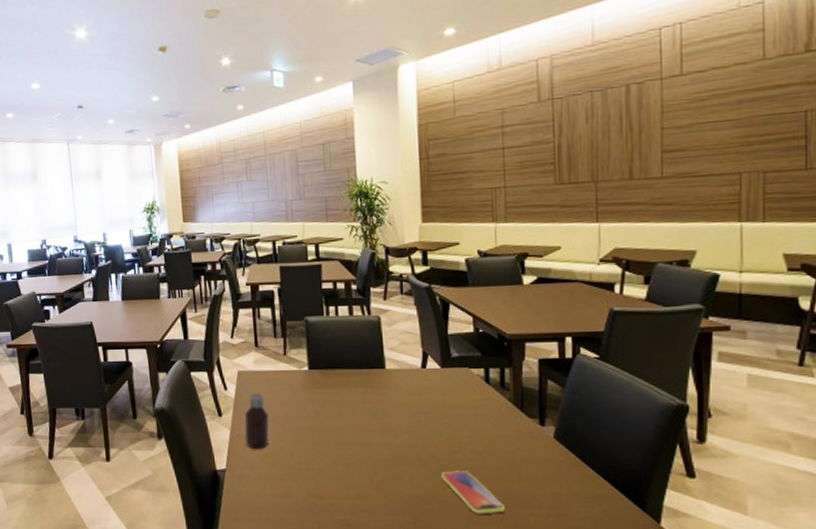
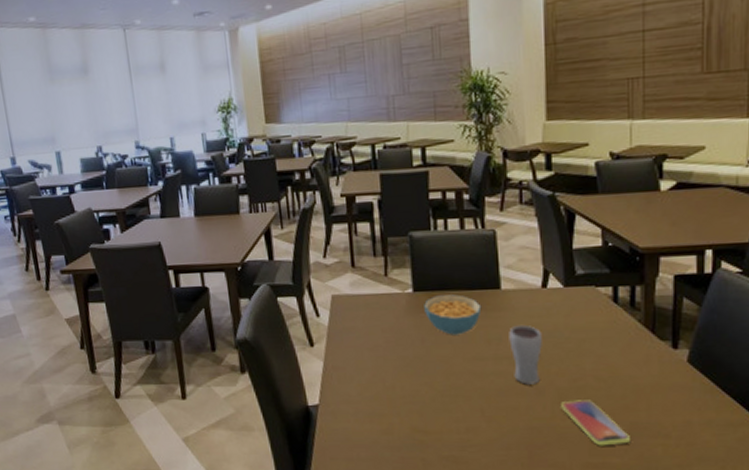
bottle: present [244,393,270,450] -> none [339,319,369,383]
cereal bowl: none [318,373,369,409] -> present [424,294,482,335]
drinking glass: none [393,401,423,455] -> present [509,324,542,385]

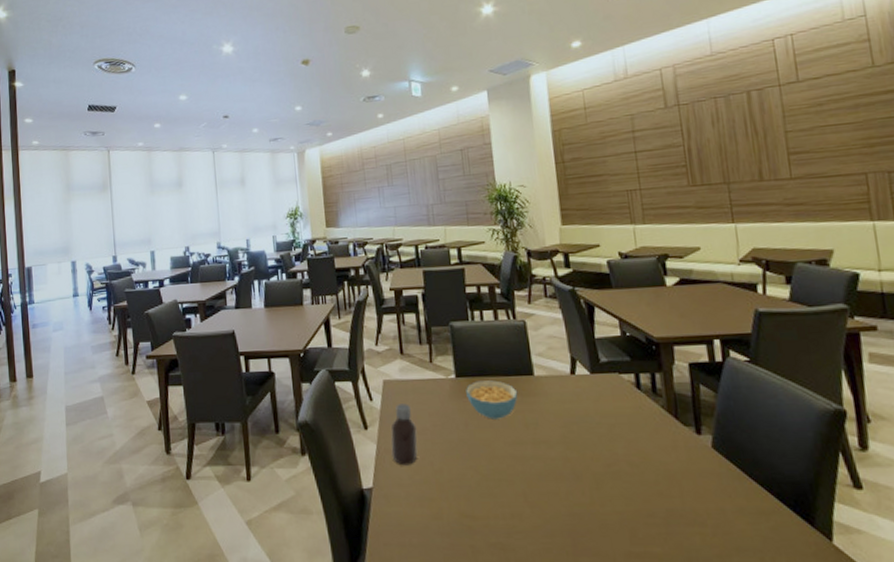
bottle: none [339,319,369,383] -> present [390,403,418,466]
drinking glass: present [509,324,542,385] -> none [544,409,577,469]
smartphone: present [561,400,630,446] -> none [598,485,668,534]

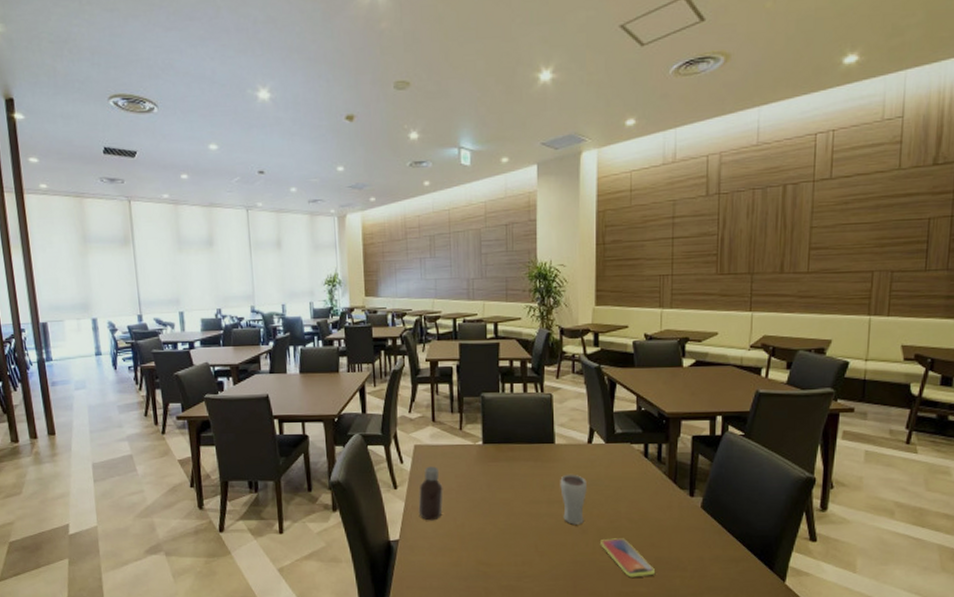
cereal bowl: present [466,380,518,419] -> none [491,447,539,482]
drinking glass: none [544,409,577,469] -> present [560,474,587,525]
smartphone: none [598,485,668,534] -> present [601,538,655,578]

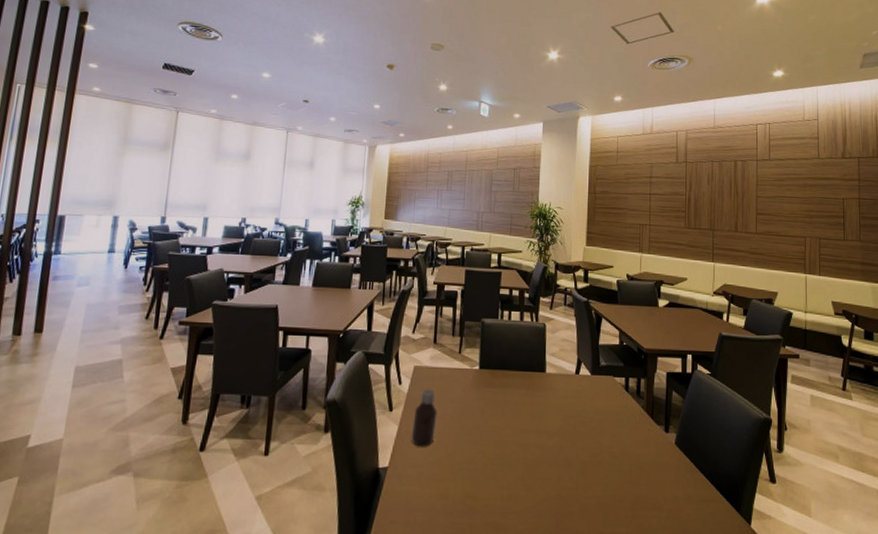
drinking glass: present [560,474,587,525] -> none [548,404,573,457]
smartphone: present [601,538,655,578] -> none [584,473,633,517]

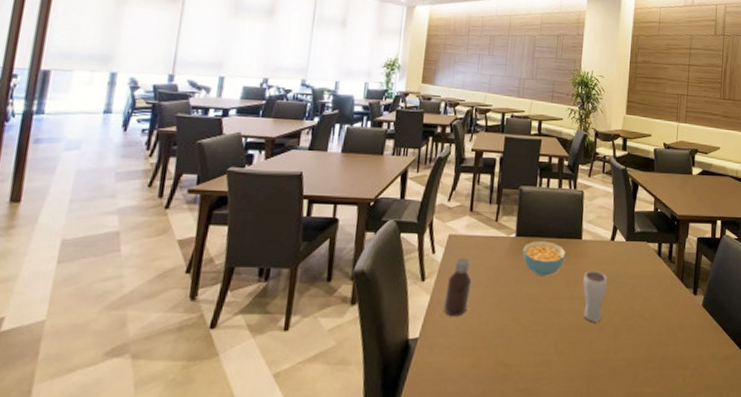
cereal bowl: none [486,373,530,409] -> present [522,241,566,276]
drinking glass: none [548,404,573,457] -> present [583,270,607,322]

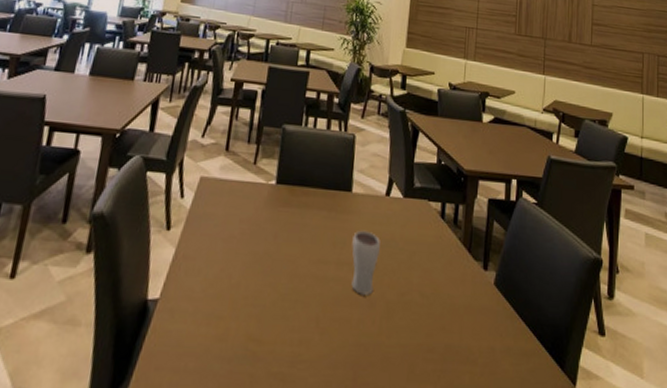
bottle: present [443,258,472,317] -> none [189,205,224,276]
cereal bowl: present [522,241,566,276] -> none [282,190,333,234]

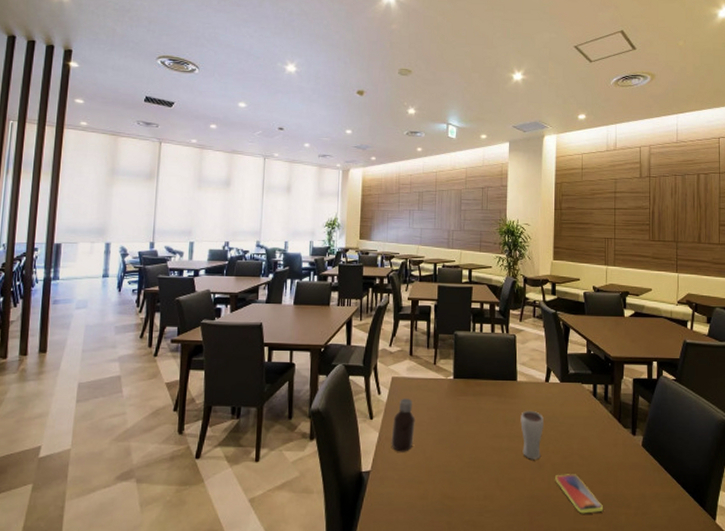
bottle: none [189,205,224,276] -> present [391,398,415,452]
smartphone: none [388,316,443,371] -> present [555,474,603,514]

